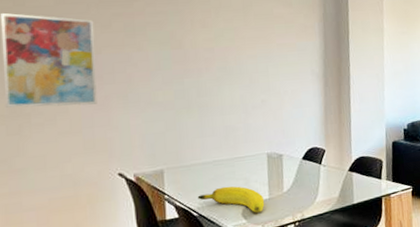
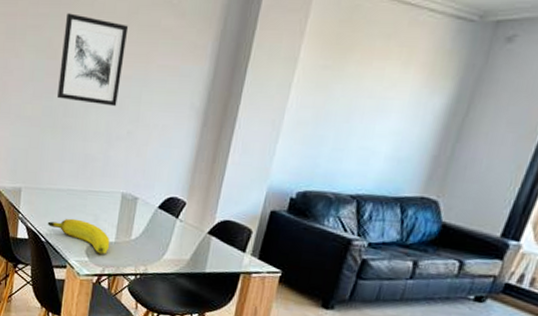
wall art: none [185,9,248,82] -> present [57,13,129,107]

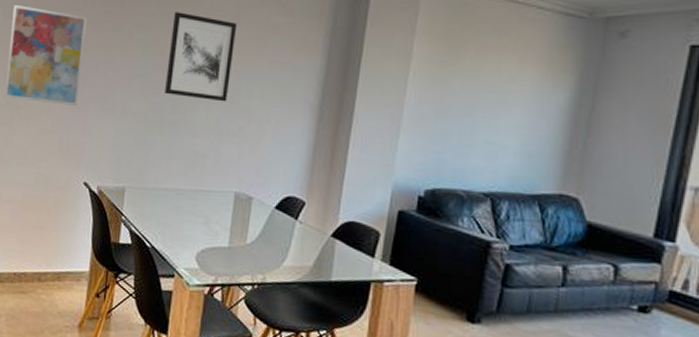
fruit: present [47,218,110,254] -> none [153,220,223,261]

